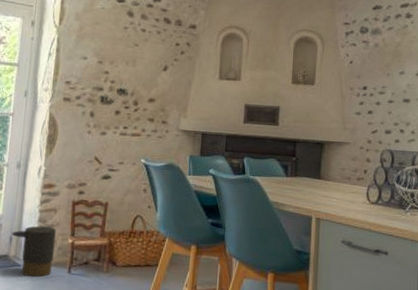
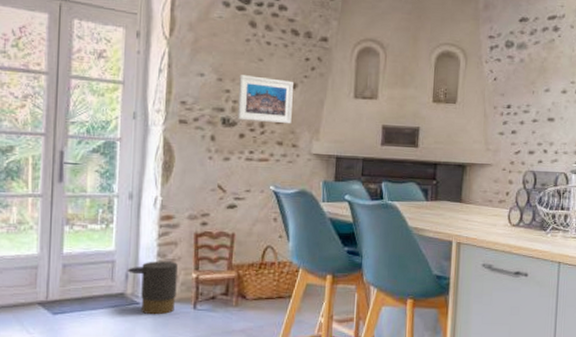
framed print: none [114,58,165,103] -> present [238,75,293,124]

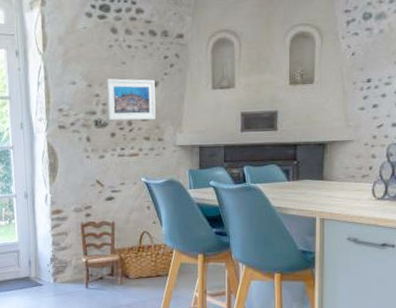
trash can: present [127,261,178,315] -> none [29,249,71,294]

